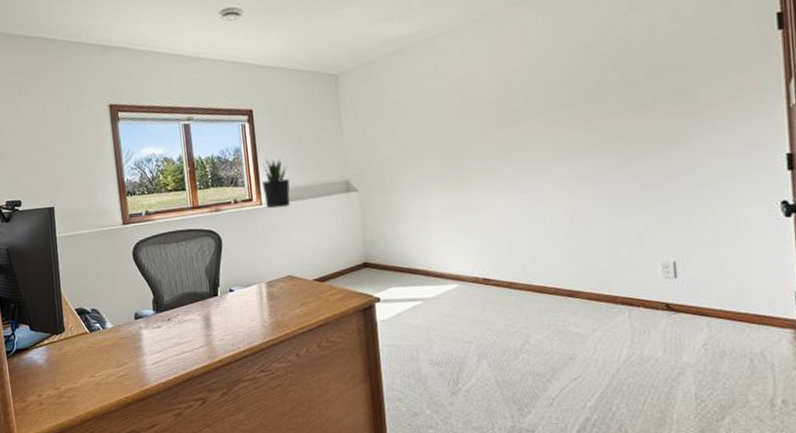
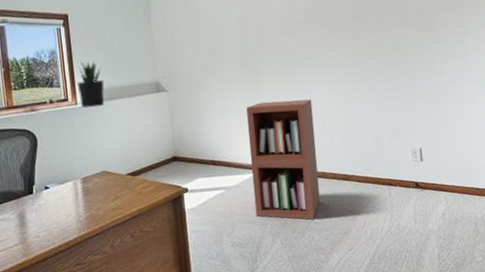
bookshelf: none [449,200,538,342] -> present [246,99,320,220]

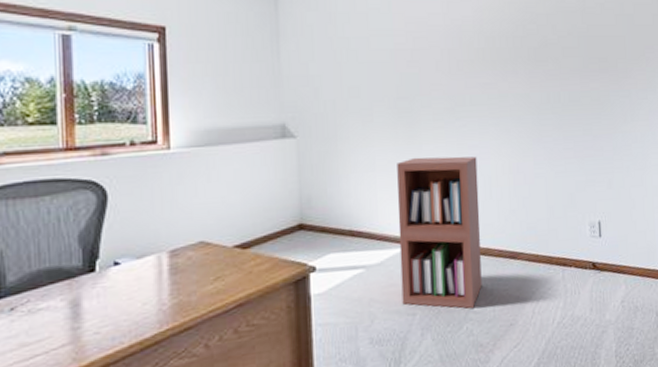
planter: present [77,60,105,108] -> none [171,89,211,155]

